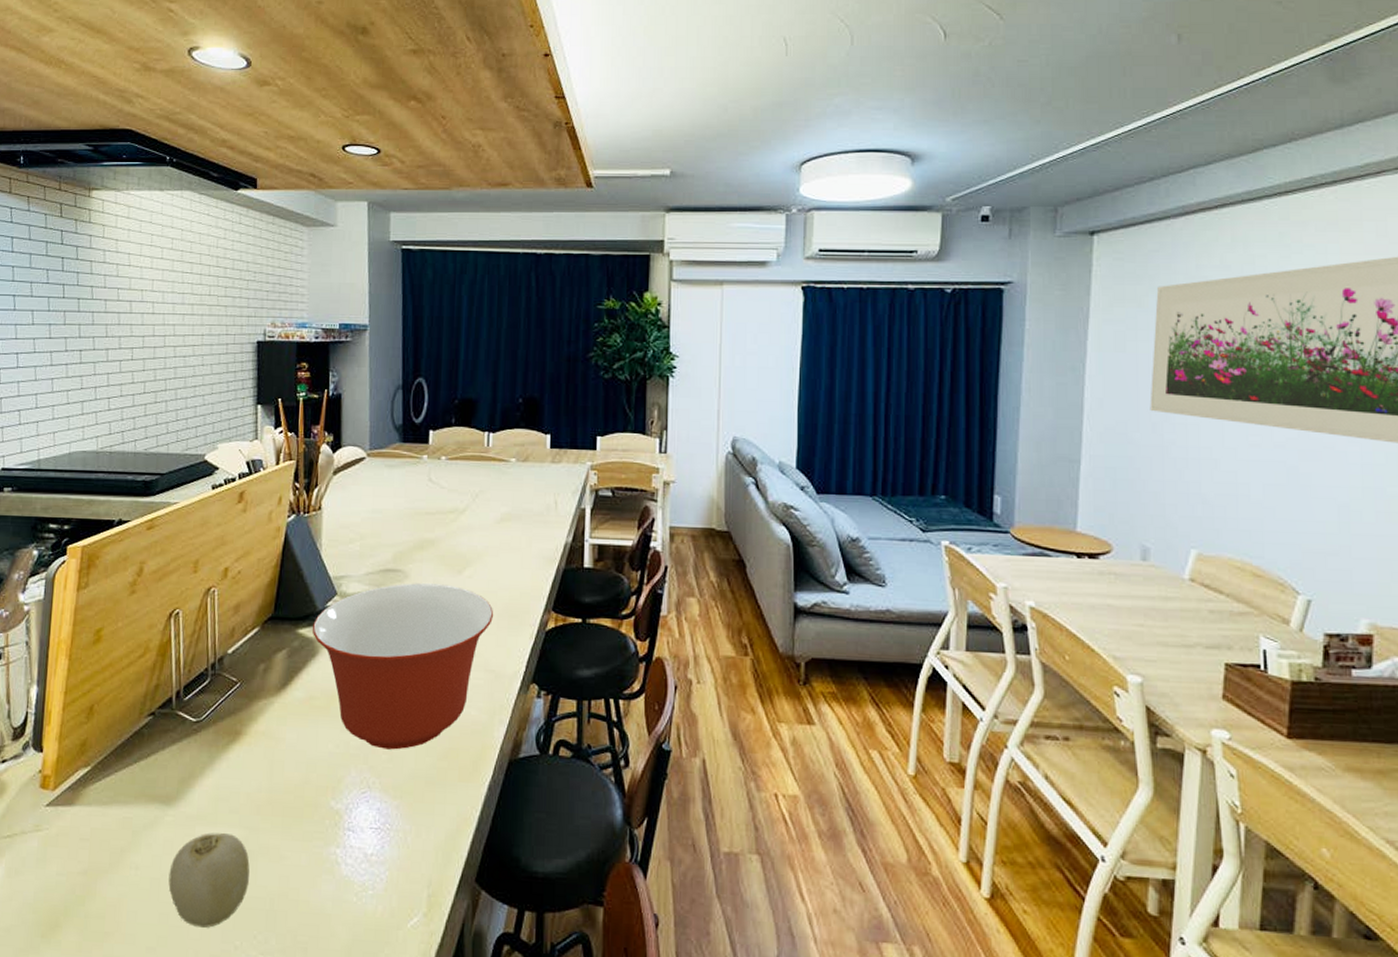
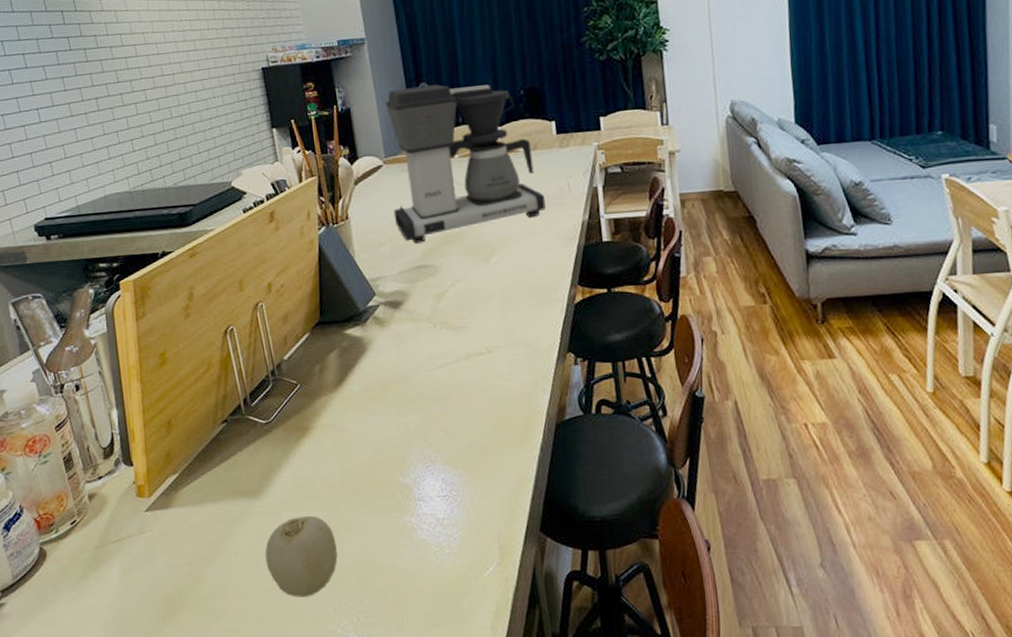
mixing bowl: present [313,583,494,750] -> none [358,273,525,427]
coffee maker: none [369,381,529,545] -> present [385,84,546,243]

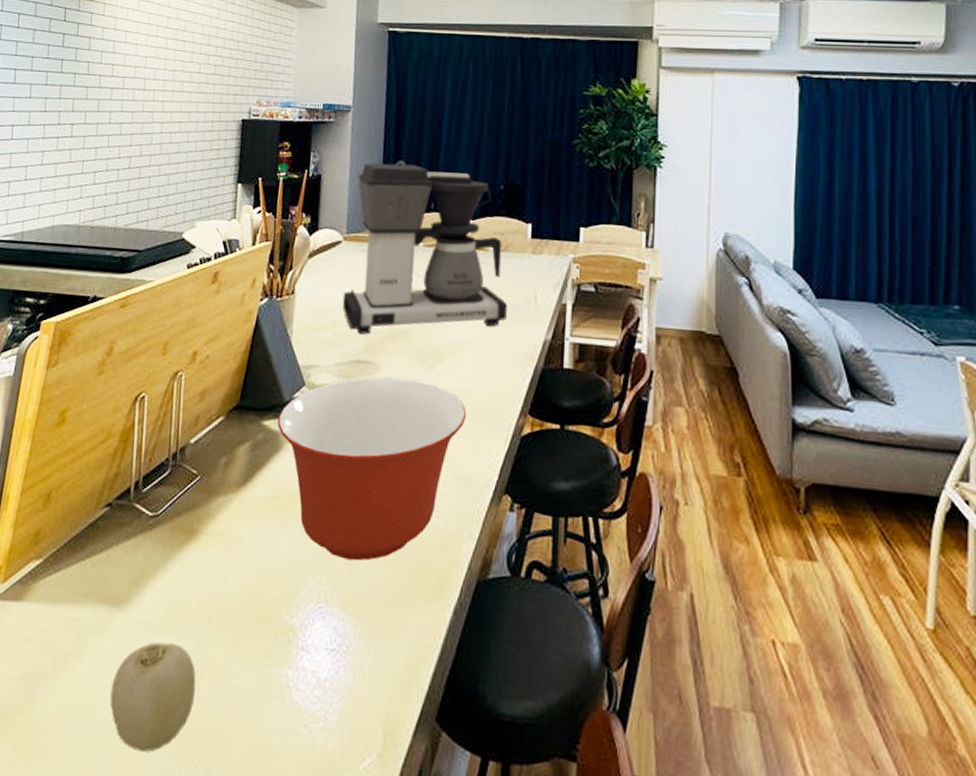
mixing bowl: none [358,273,525,427] -> present [278,376,467,561]

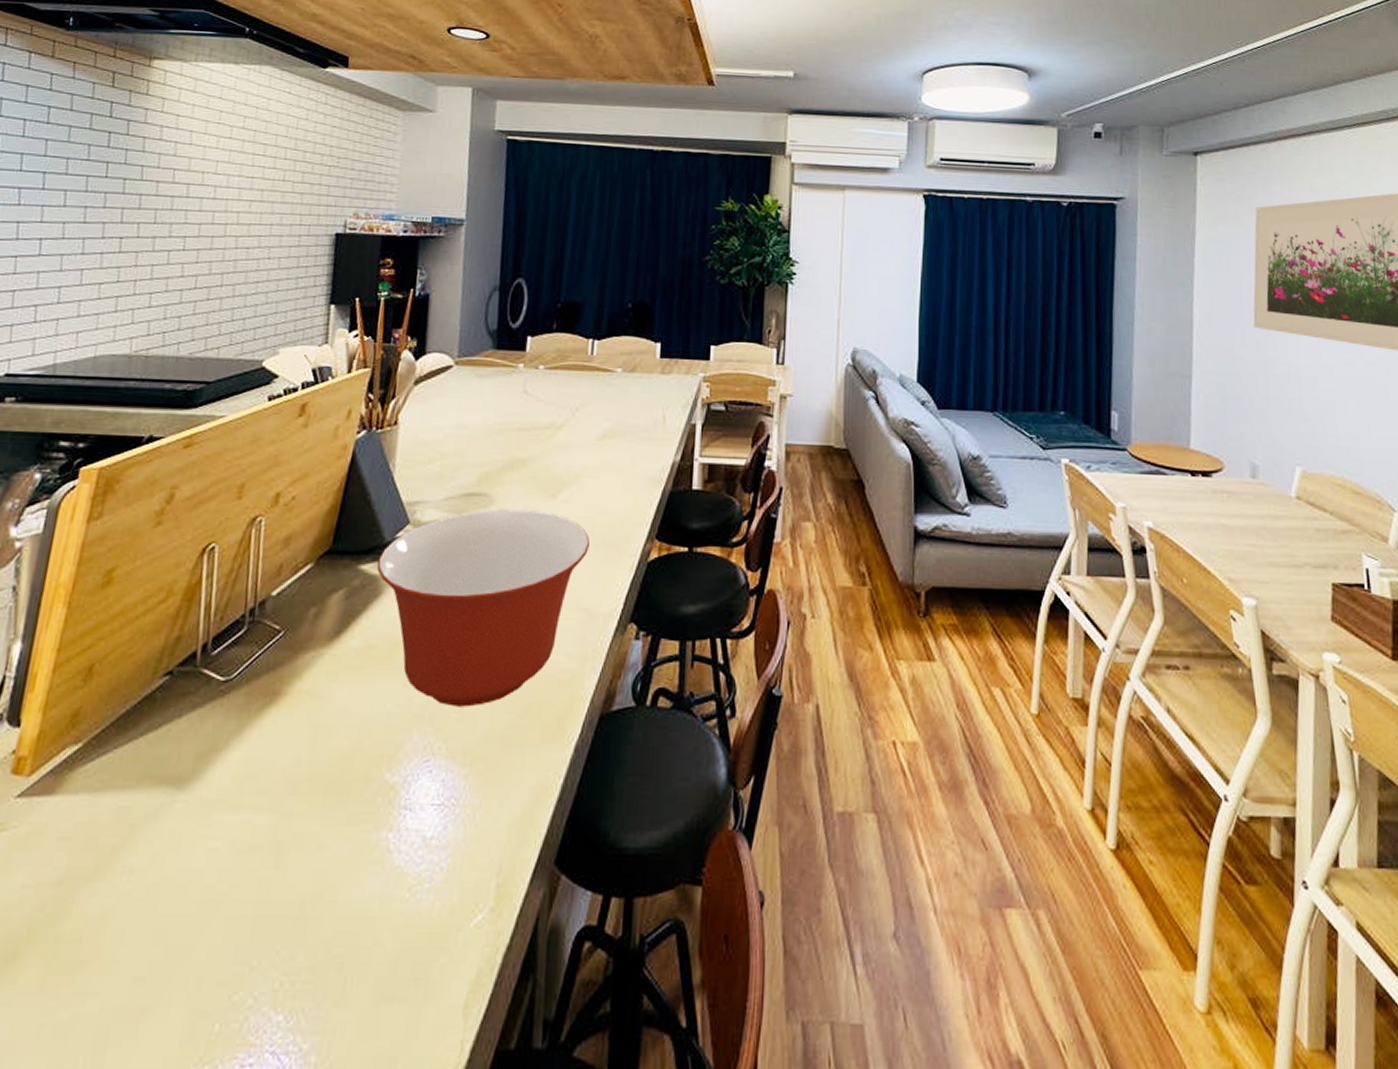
fruit: present [109,642,196,753] -> none [170,821,279,945]
coffee maker: present [342,163,507,335] -> none [453,281,634,465]

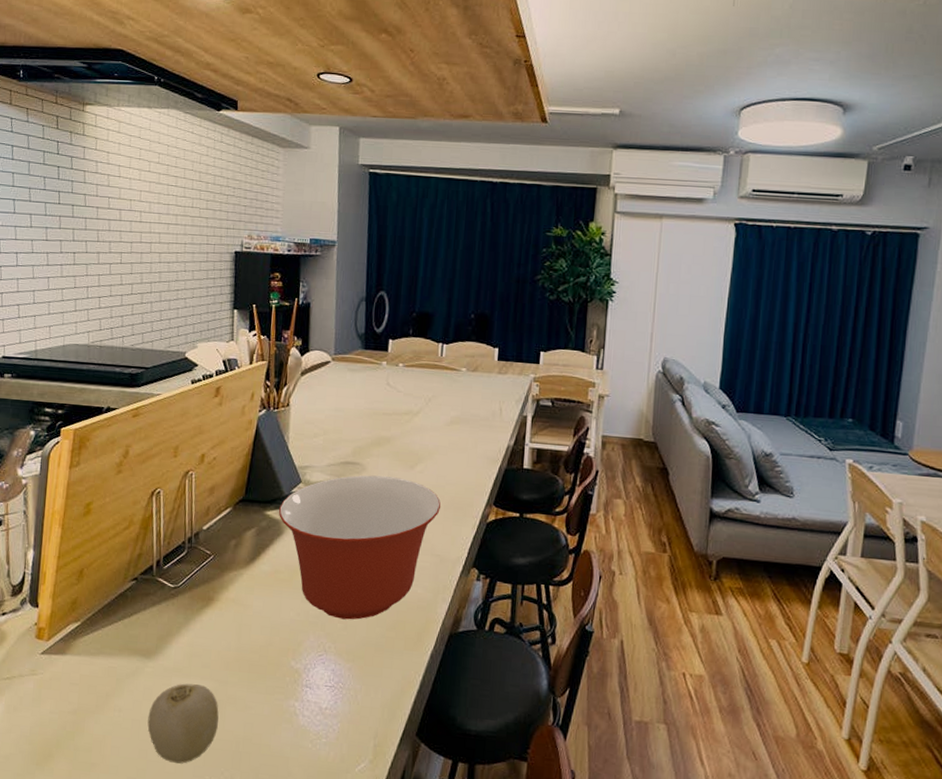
fruit: none [170,821,279,945] -> present [147,683,219,764]

